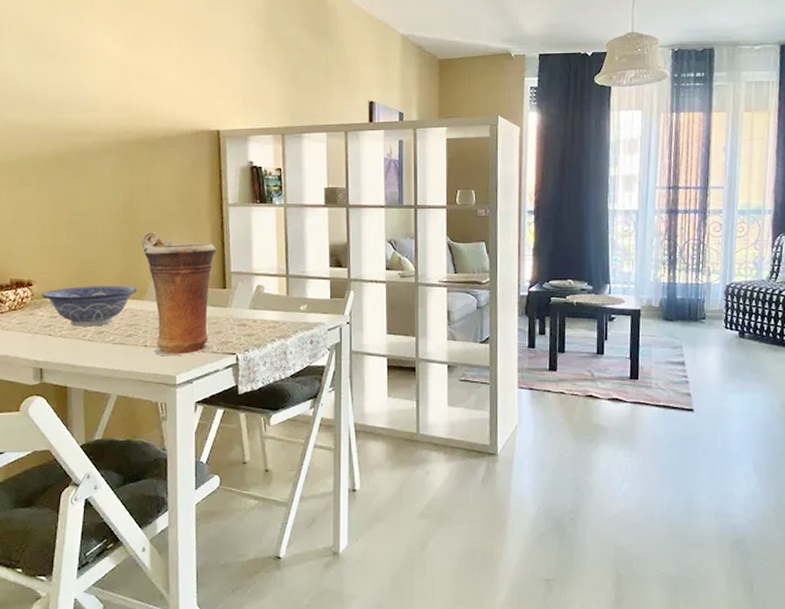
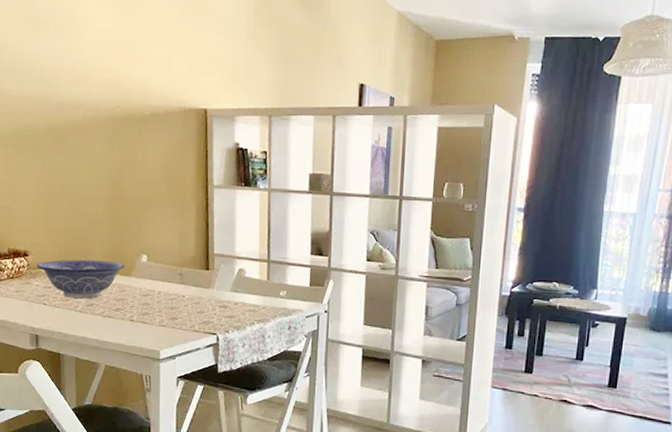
vase: present [140,231,216,357] -> none [128,209,201,332]

